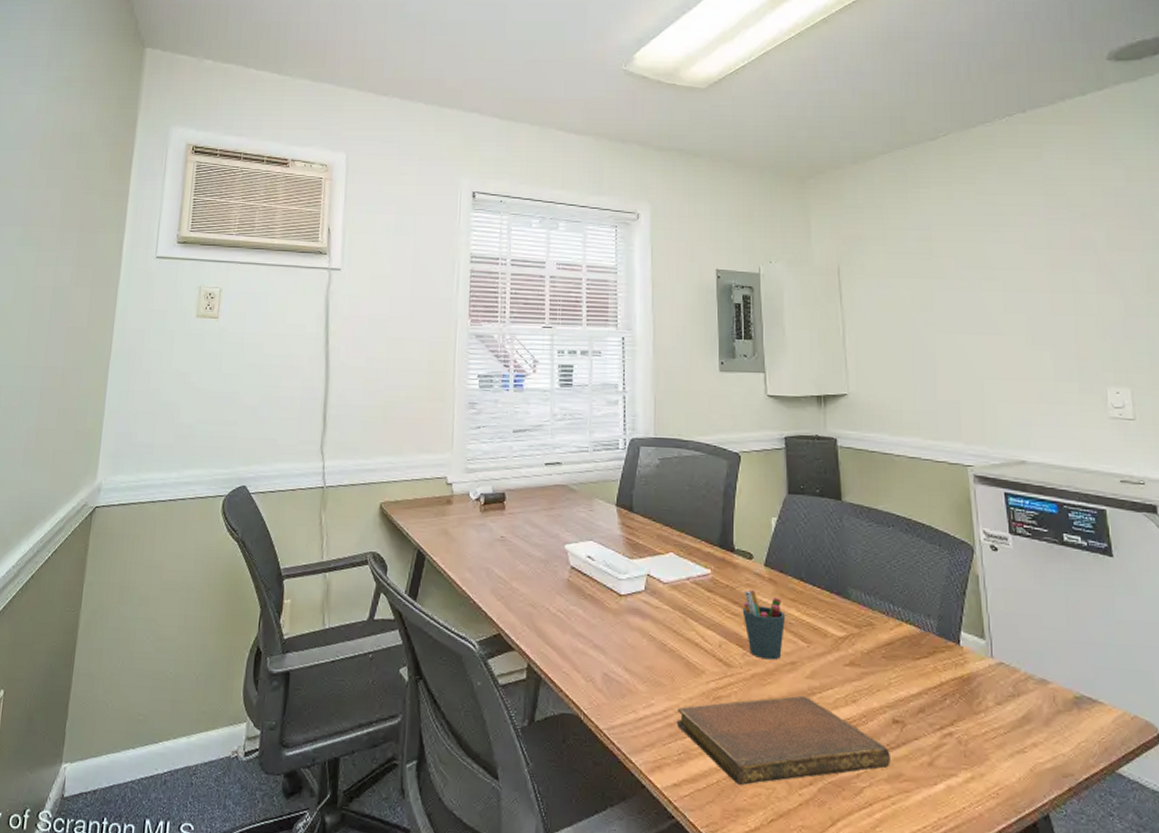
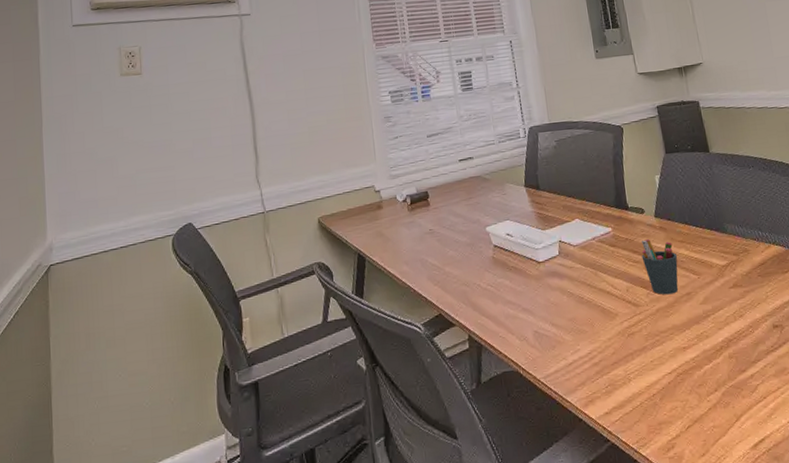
notebook: present [677,695,890,786] -> none [600,319,776,404]

